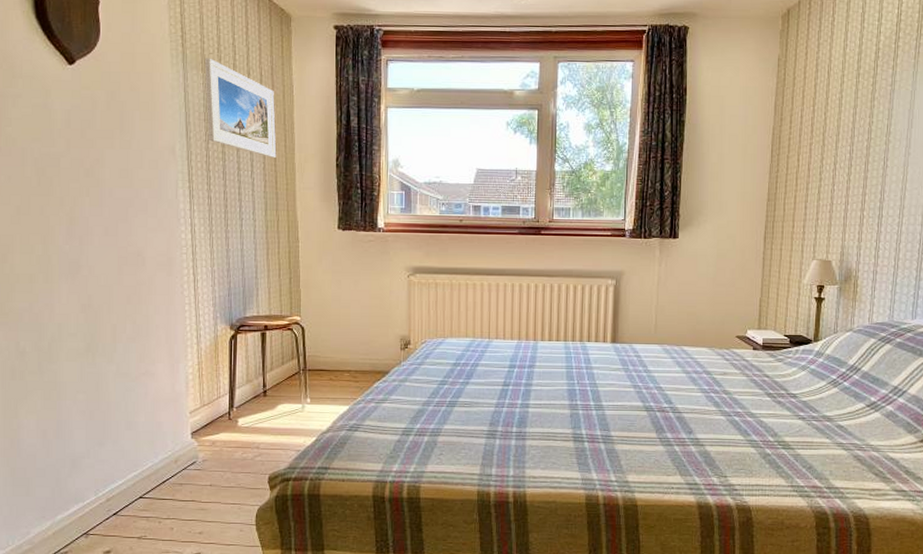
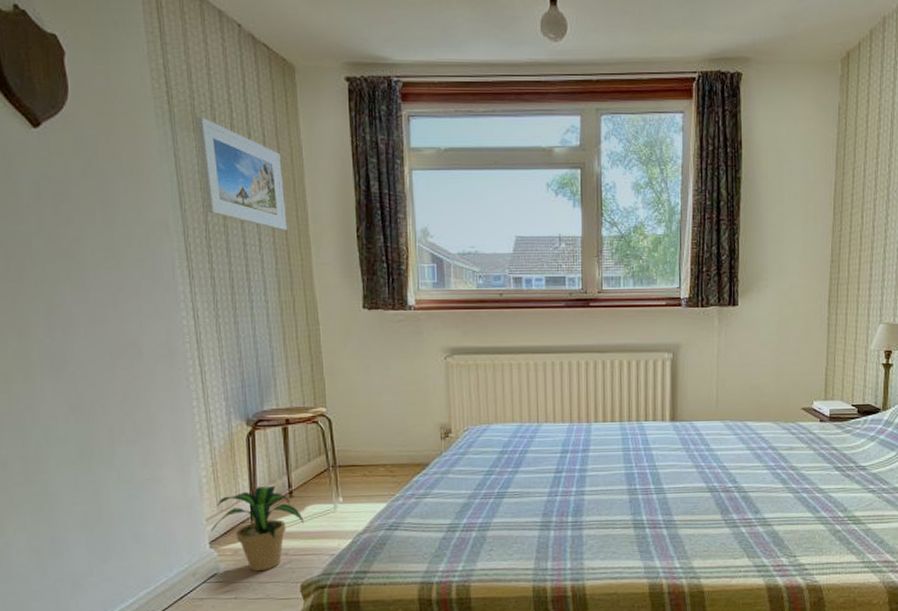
potted plant: none [193,384,275,462] -> present [211,485,304,572]

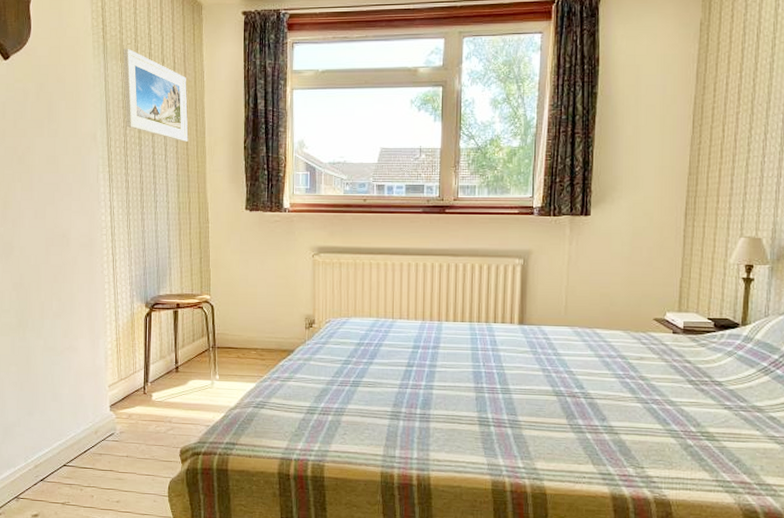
potted plant: present [211,485,304,572] -> none [112,360,186,435]

